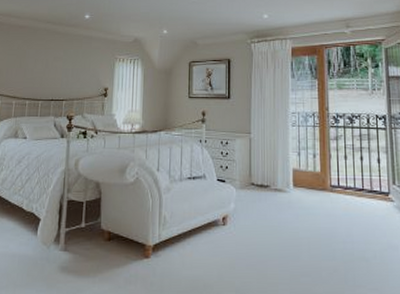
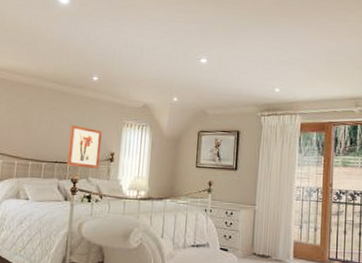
wall art: none [62,62,95,105] -> present [66,124,102,169]

